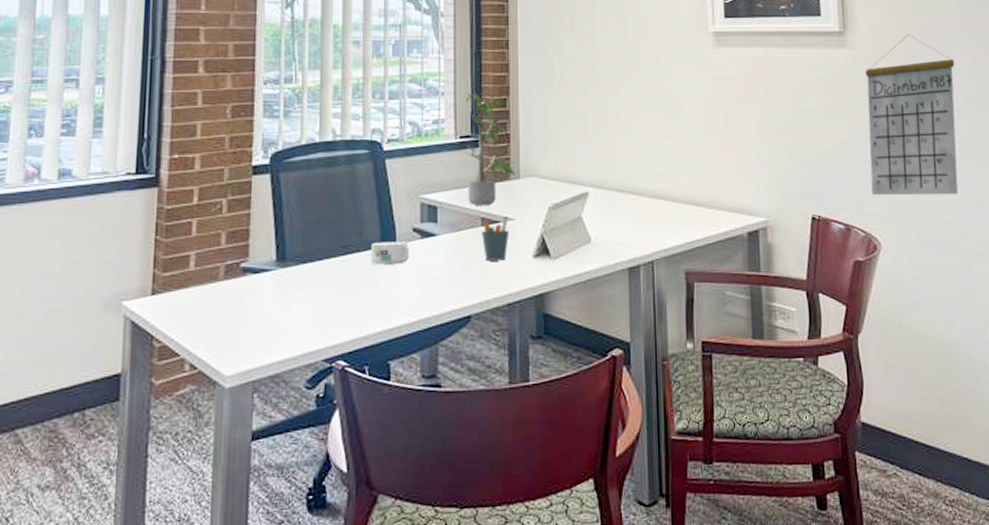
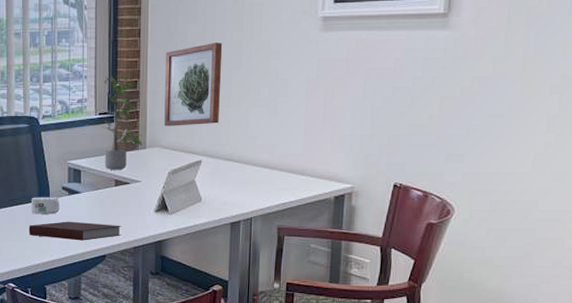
notebook: none [367,272,492,298] -> present [28,221,122,241]
pen holder: present [482,216,509,261] -> none [115,178,136,214]
wall art: none [540,57,606,152] -> present [164,43,223,126]
calendar: present [865,34,958,196] -> none [453,14,557,167]

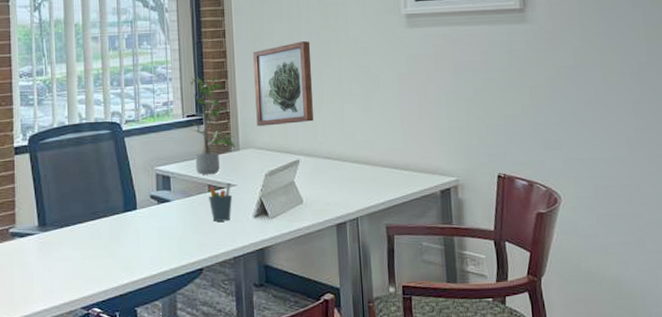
notebook: present [28,221,122,241] -> none [114,232,219,254]
mug: present [32,197,60,215] -> none [116,207,148,227]
pen holder: none [115,178,136,214] -> present [209,182,232,222]

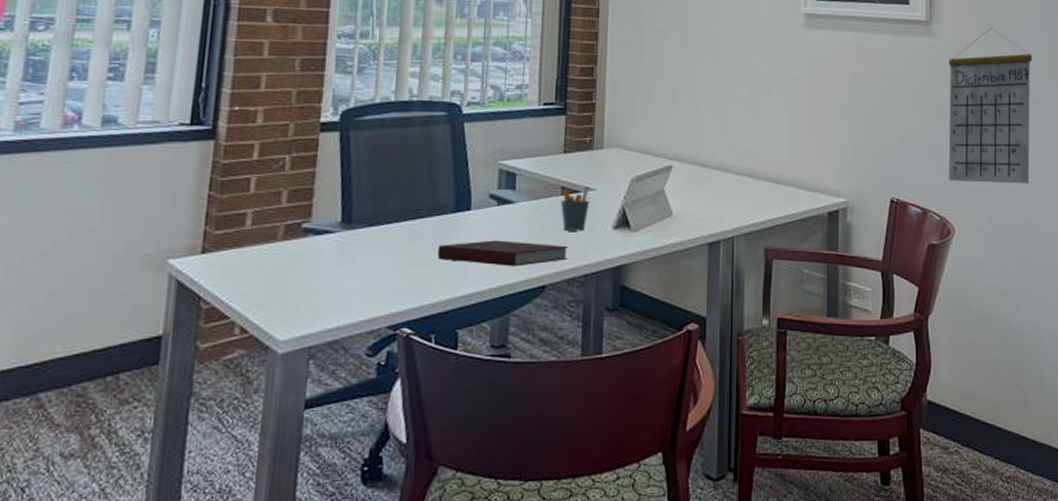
notebook: none [114,232,219,254] -> present [437,240,569,267]
potted plant: present [188,74,235,175] -> none [544,58,599,175]
wall art: present [253,41,314,126] -> none [626,31,697,124]
calendar: none [544,8,631,154] -> present [948,27,1033,184]

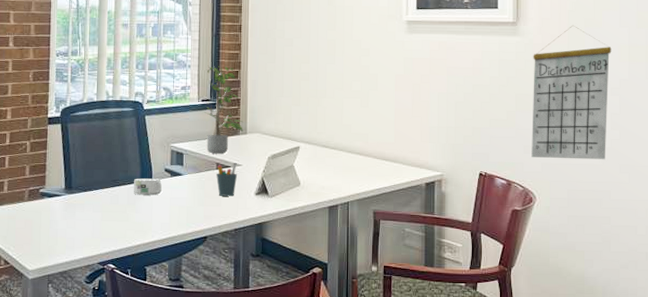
notebook: present [437,240,569,267] -> none [130,202,223,222]
mug: none [444,207,485,231] -> present [134,178,162,196]
potted plant: none [544,58,599,175] -> present [202,64,243,154]

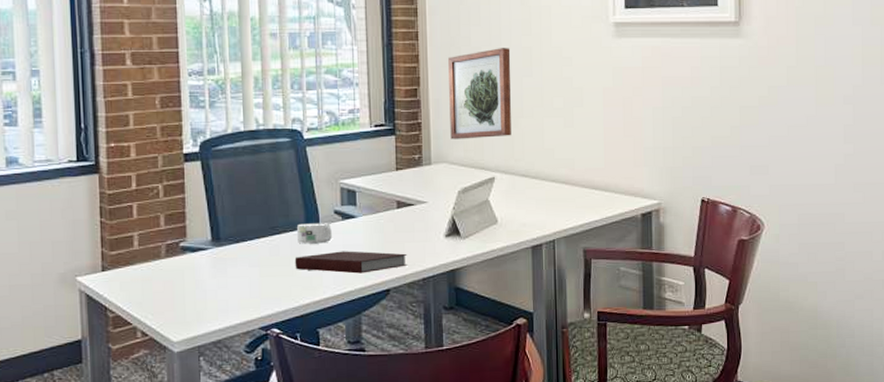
notebook: none [130,202,223,222] -> present [294,251,408,274]
potted plant: present [202,64,243,154] -> none [376,81,427,191]
pen holder: present [216,162,237,196] -> none [397,199,422,240]
wall art: none [264,40,318,114] -> present [448,48,511,140]
calendar: present [531,25,612,160] -> none [758,23,844,180]

